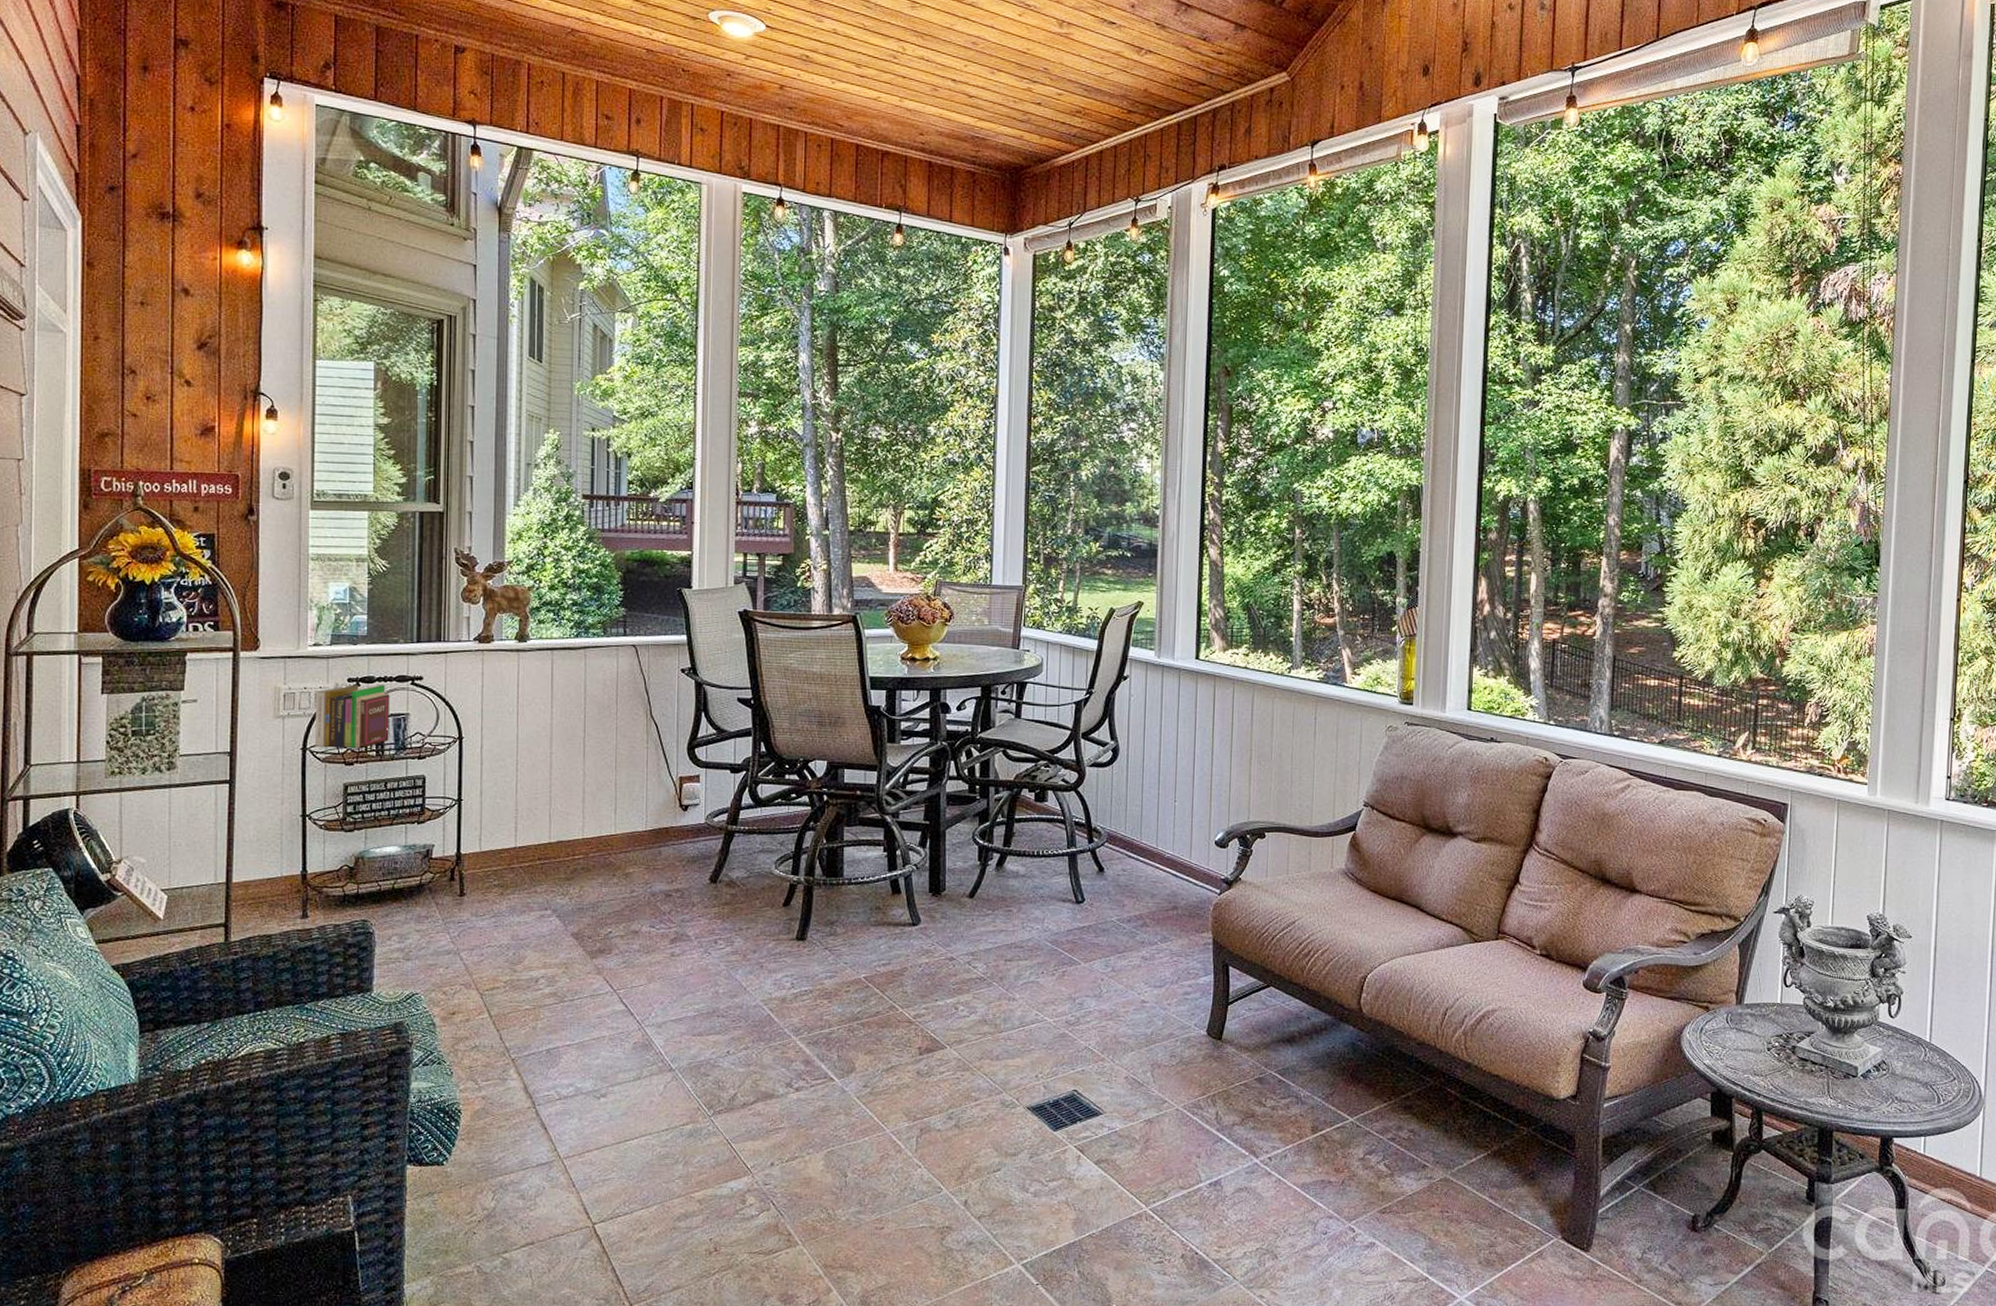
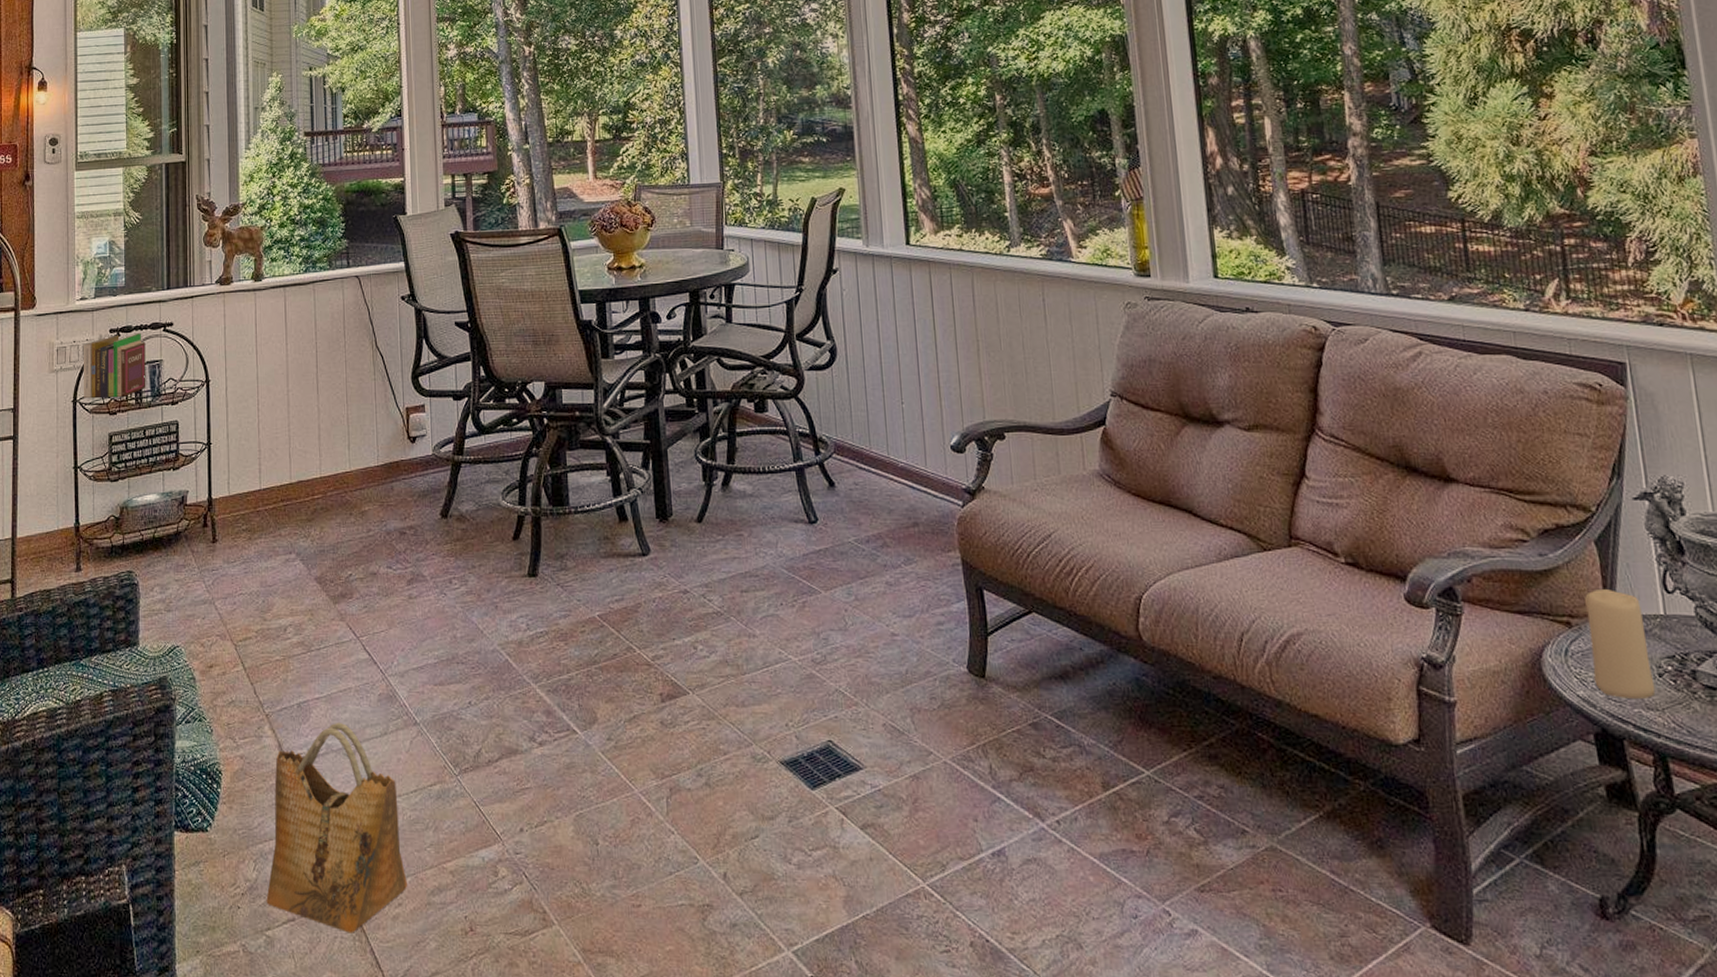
grocery bag: none [504,1067,654,1255] -> present [266,722,408,933]
candle: none [1718,981,1764,1067] -> present [1583,588,1656,699]

